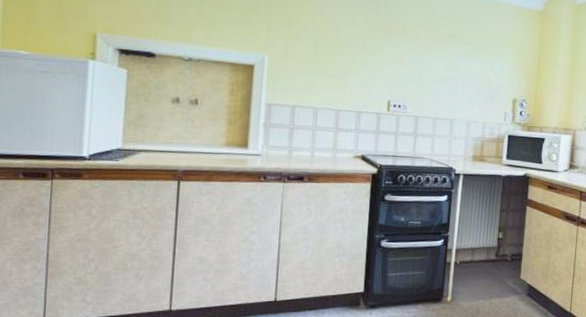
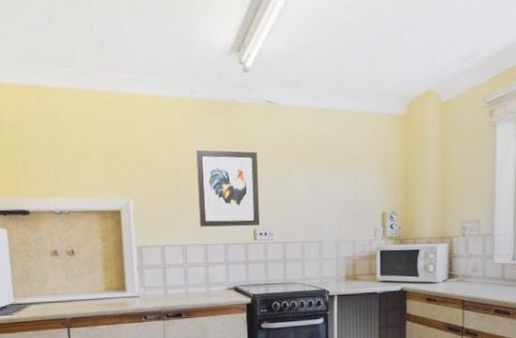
wall art: none [334,15,401,98] -> present [196,149,261,227]

